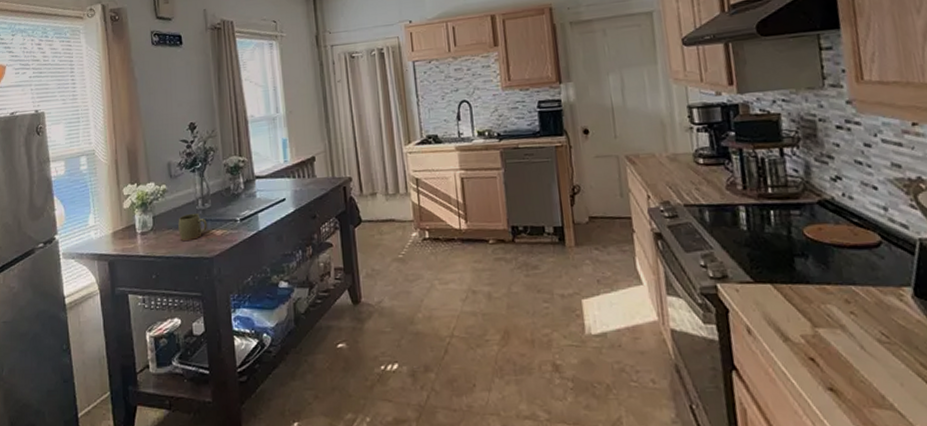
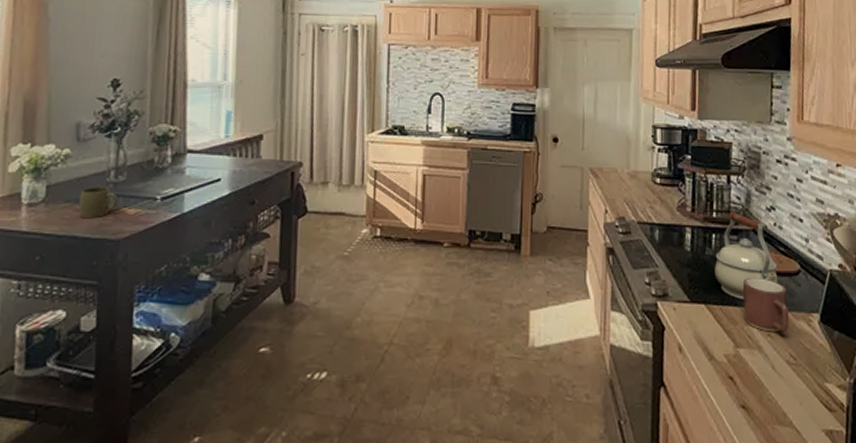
kettle: none [776,186,856,278] -> present [714,212,779,301]
mug: none [813,252,876,310] -> present [742,277,790,332]

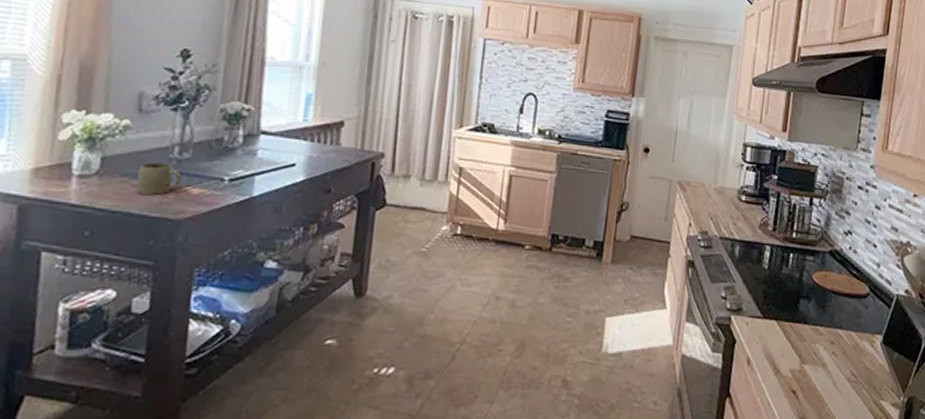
kettle: present [714,212,779,301] -> none [788,234,849,319]
mug: present [742,277,790,332] -> none [812,297,855,351]

